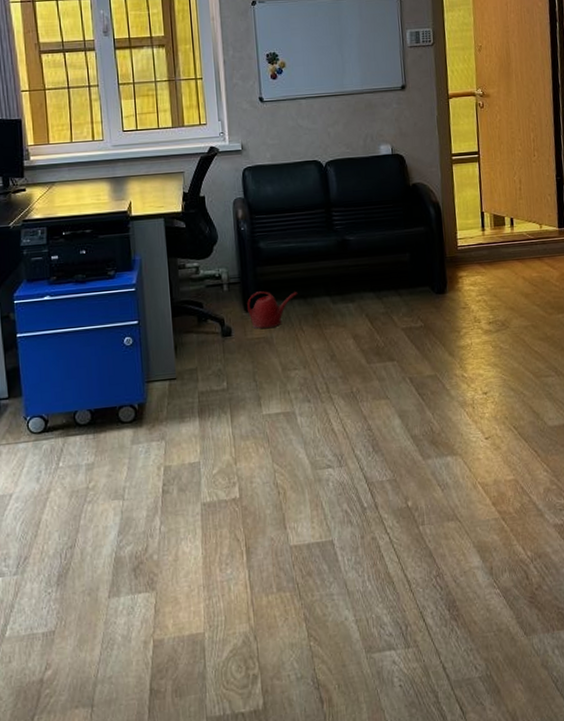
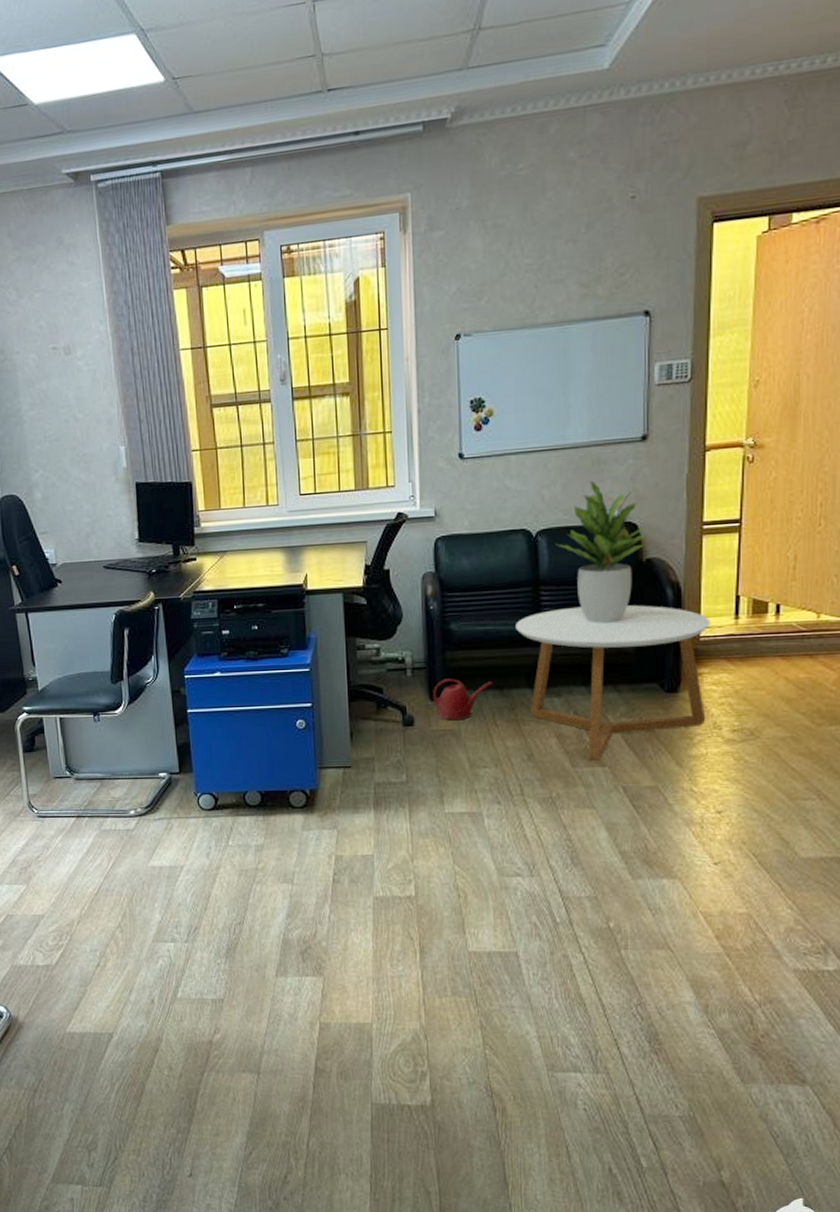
coffee table: none [313,221,468,358] -> present [516,605,711,762]
potted plant: none [342,121,415,238] -> present [557,480,651,623]

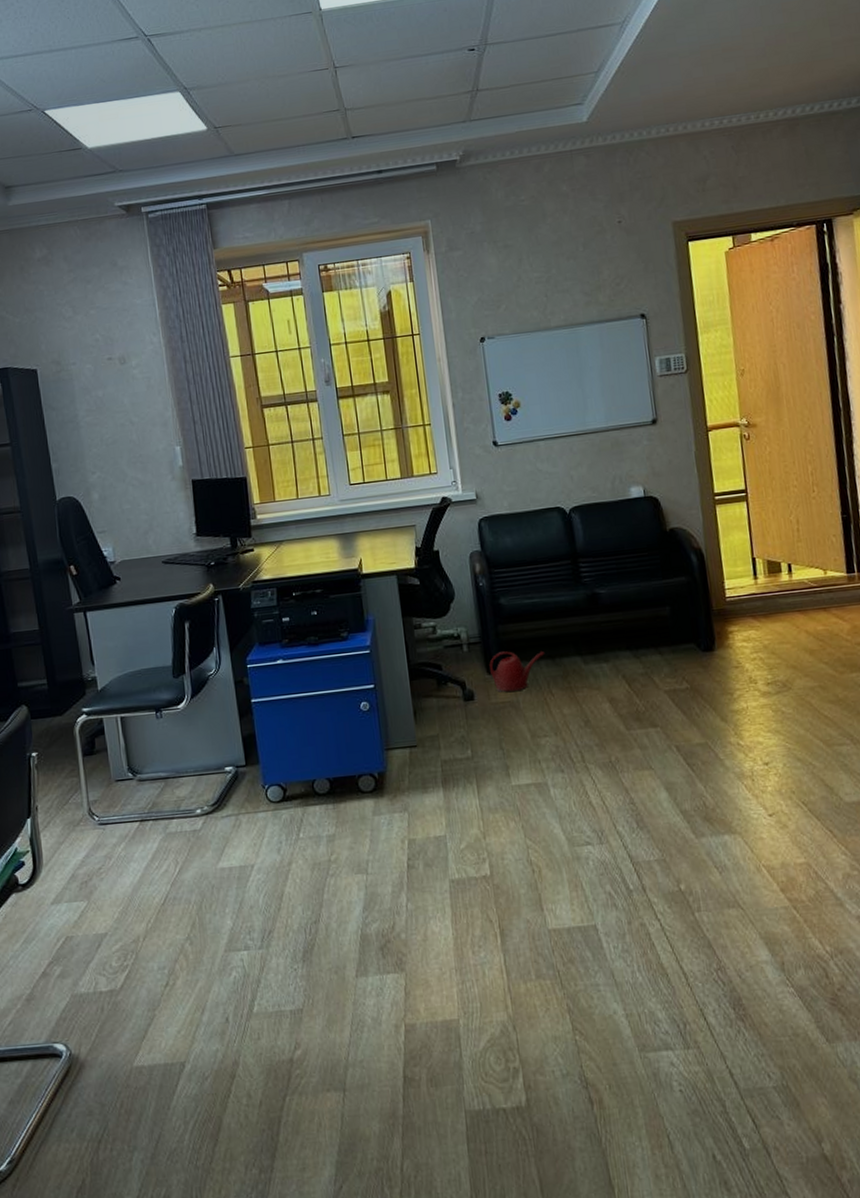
coffee table: present [516,605,711,762] -> none [560,571,742,724]
potted plant: present [557,480,651,623] -> none [589,461,672,591]

